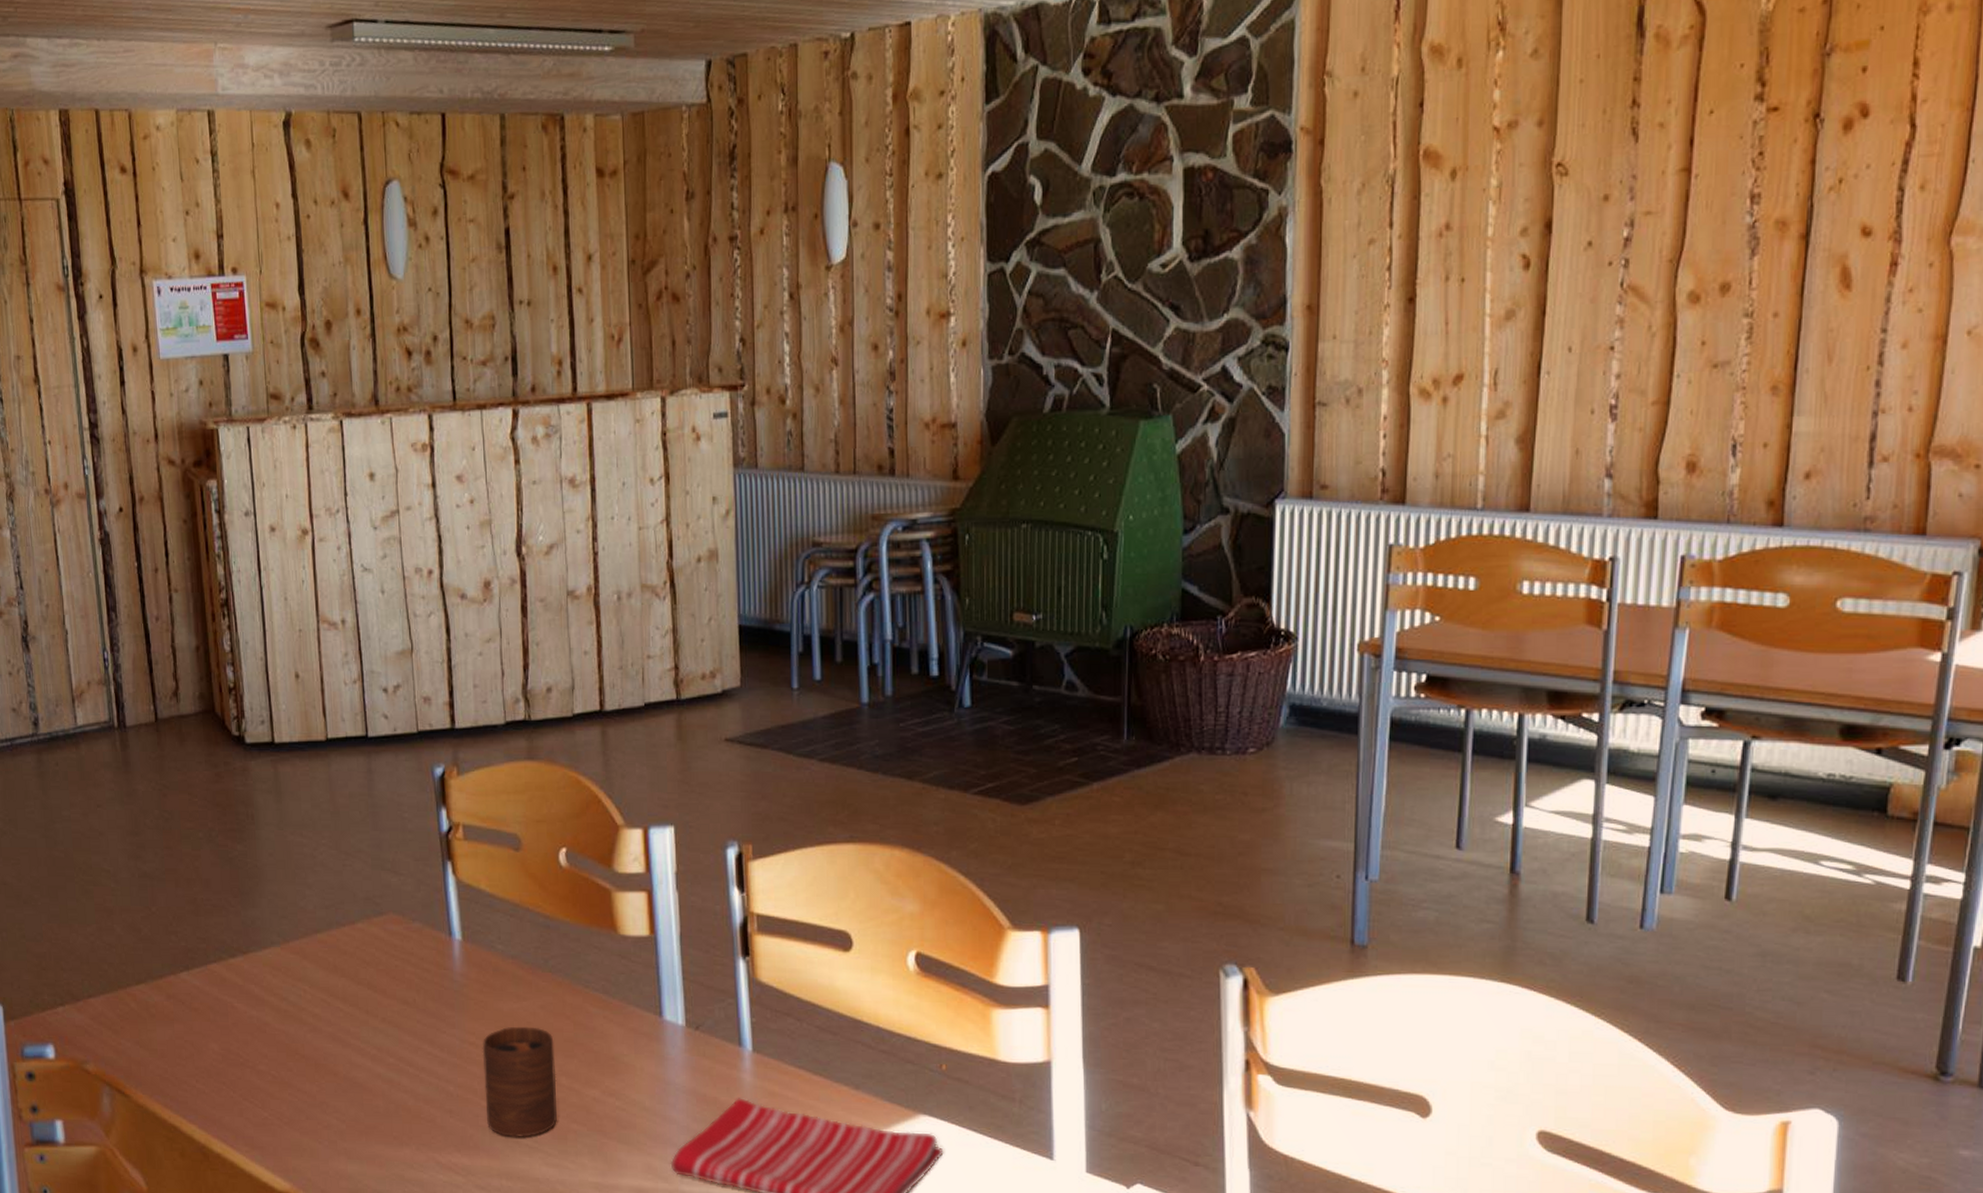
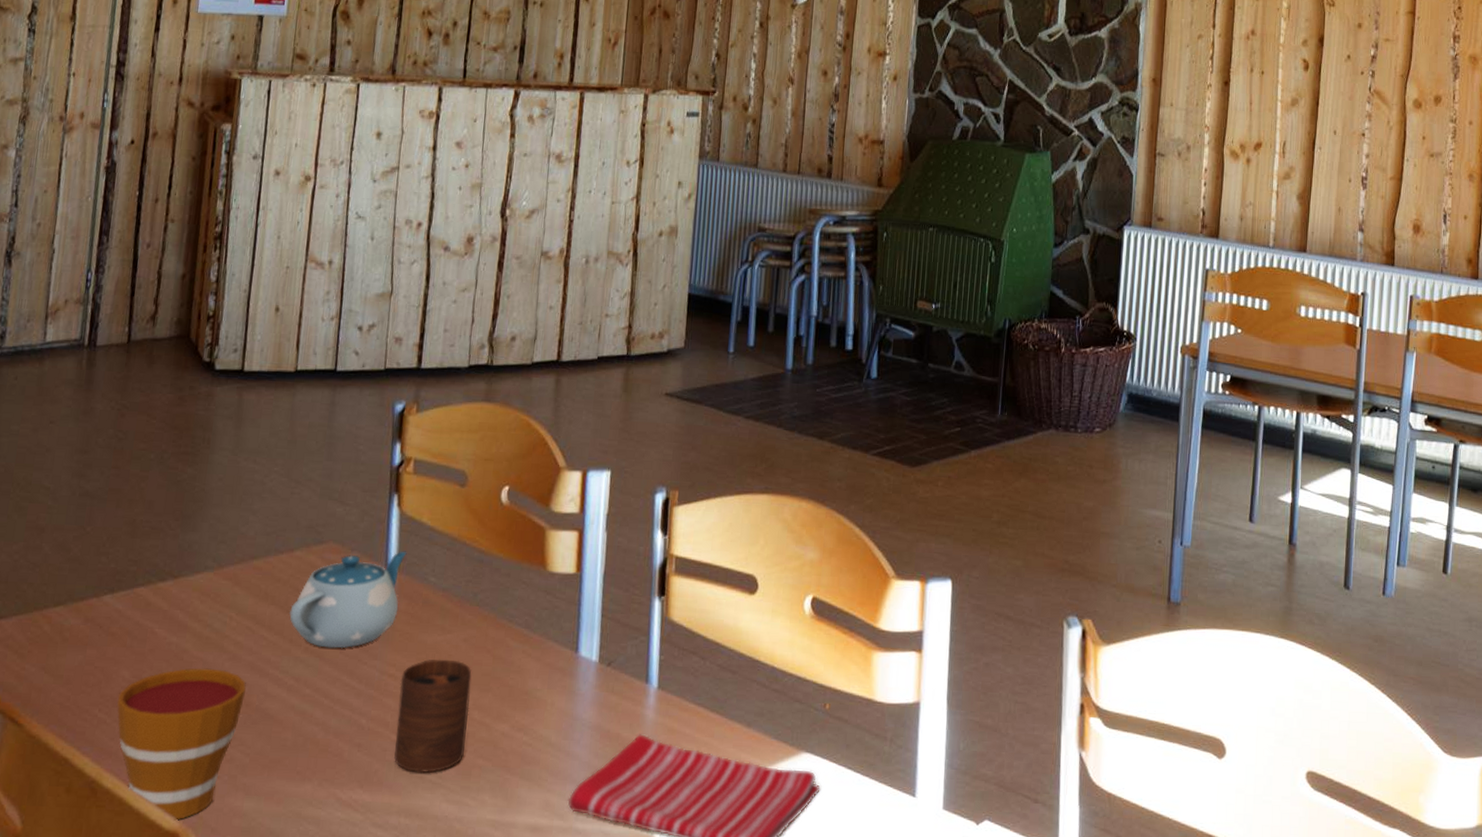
cup: none [211,1040,331,1182] -> present [116,668,246,821]
teapot: none [361,919,470,1018] -> present [289,551,407,649]

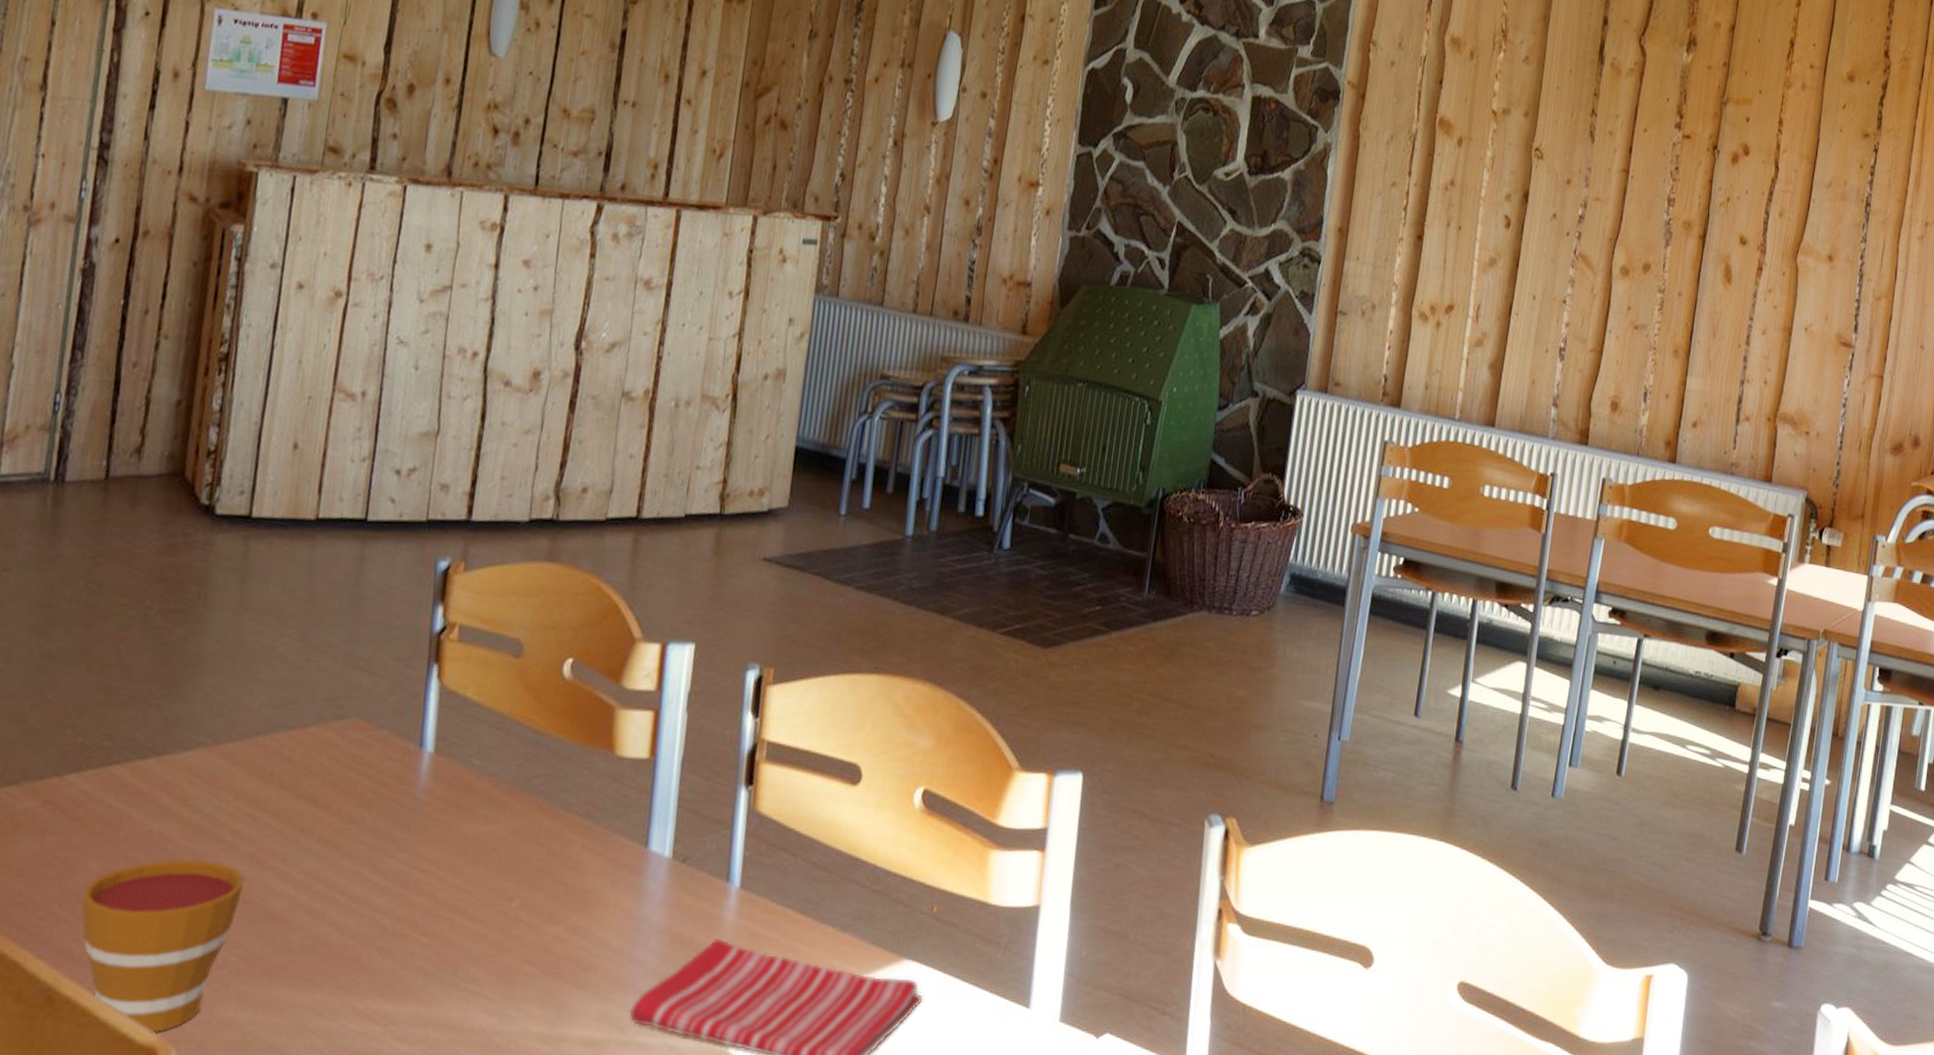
teapot: present [289,551,407,649] -> none [300,729,447,840]
cup: present [394,659,472,774] -> none [423,852,521,981]

